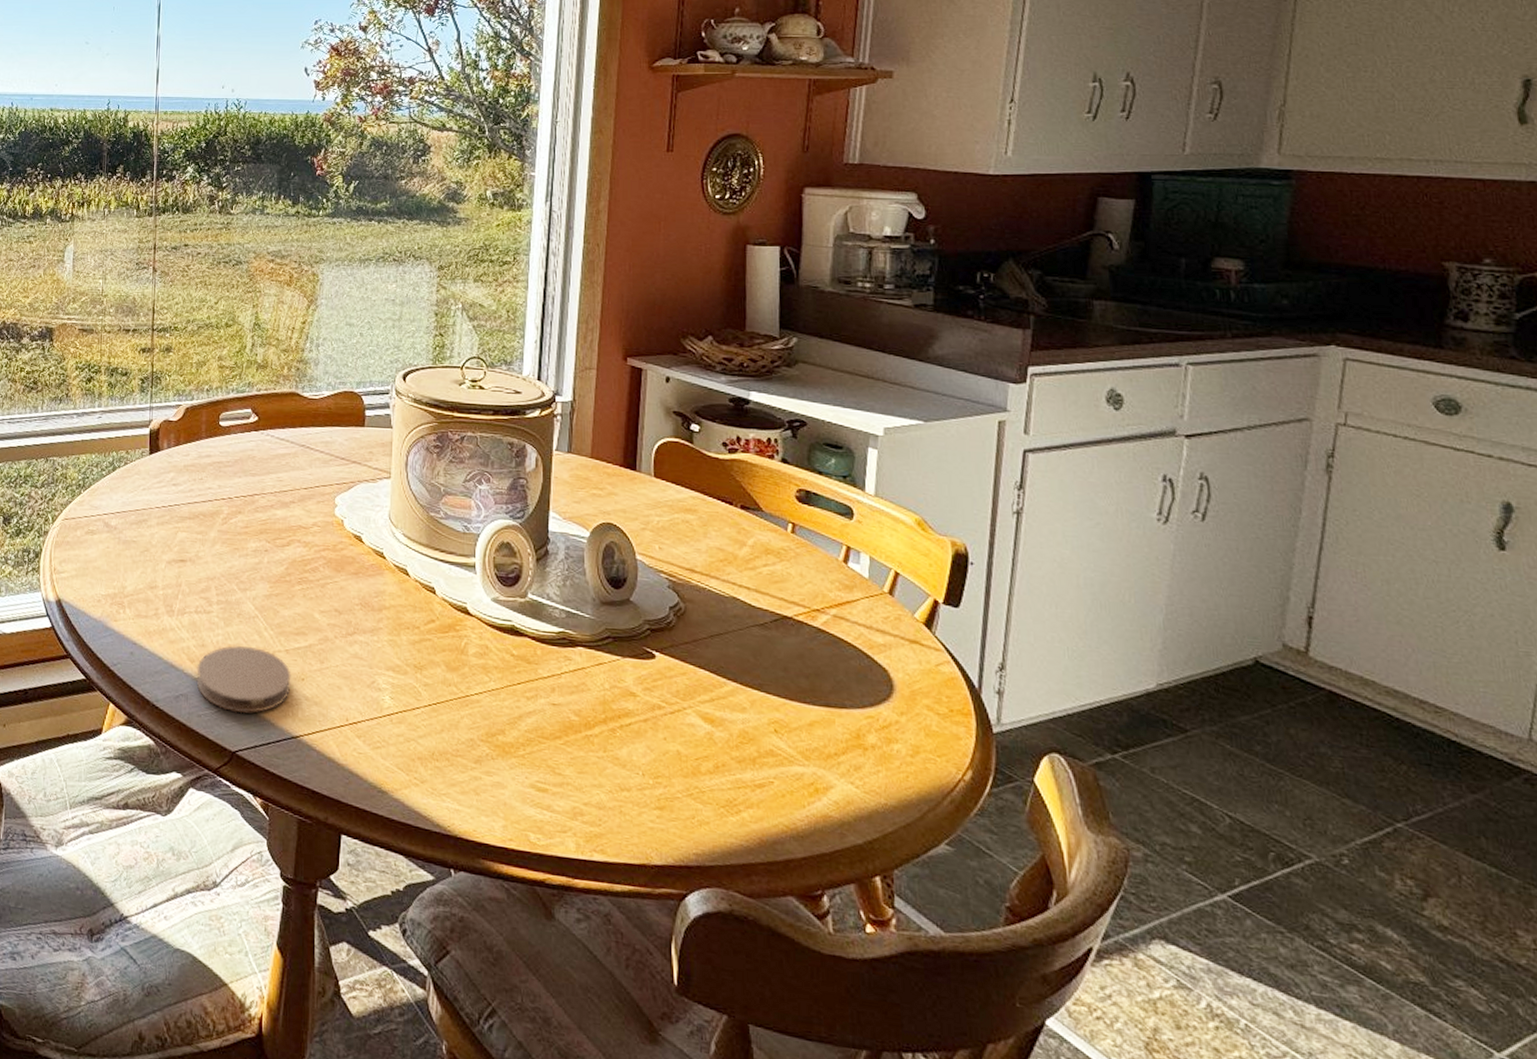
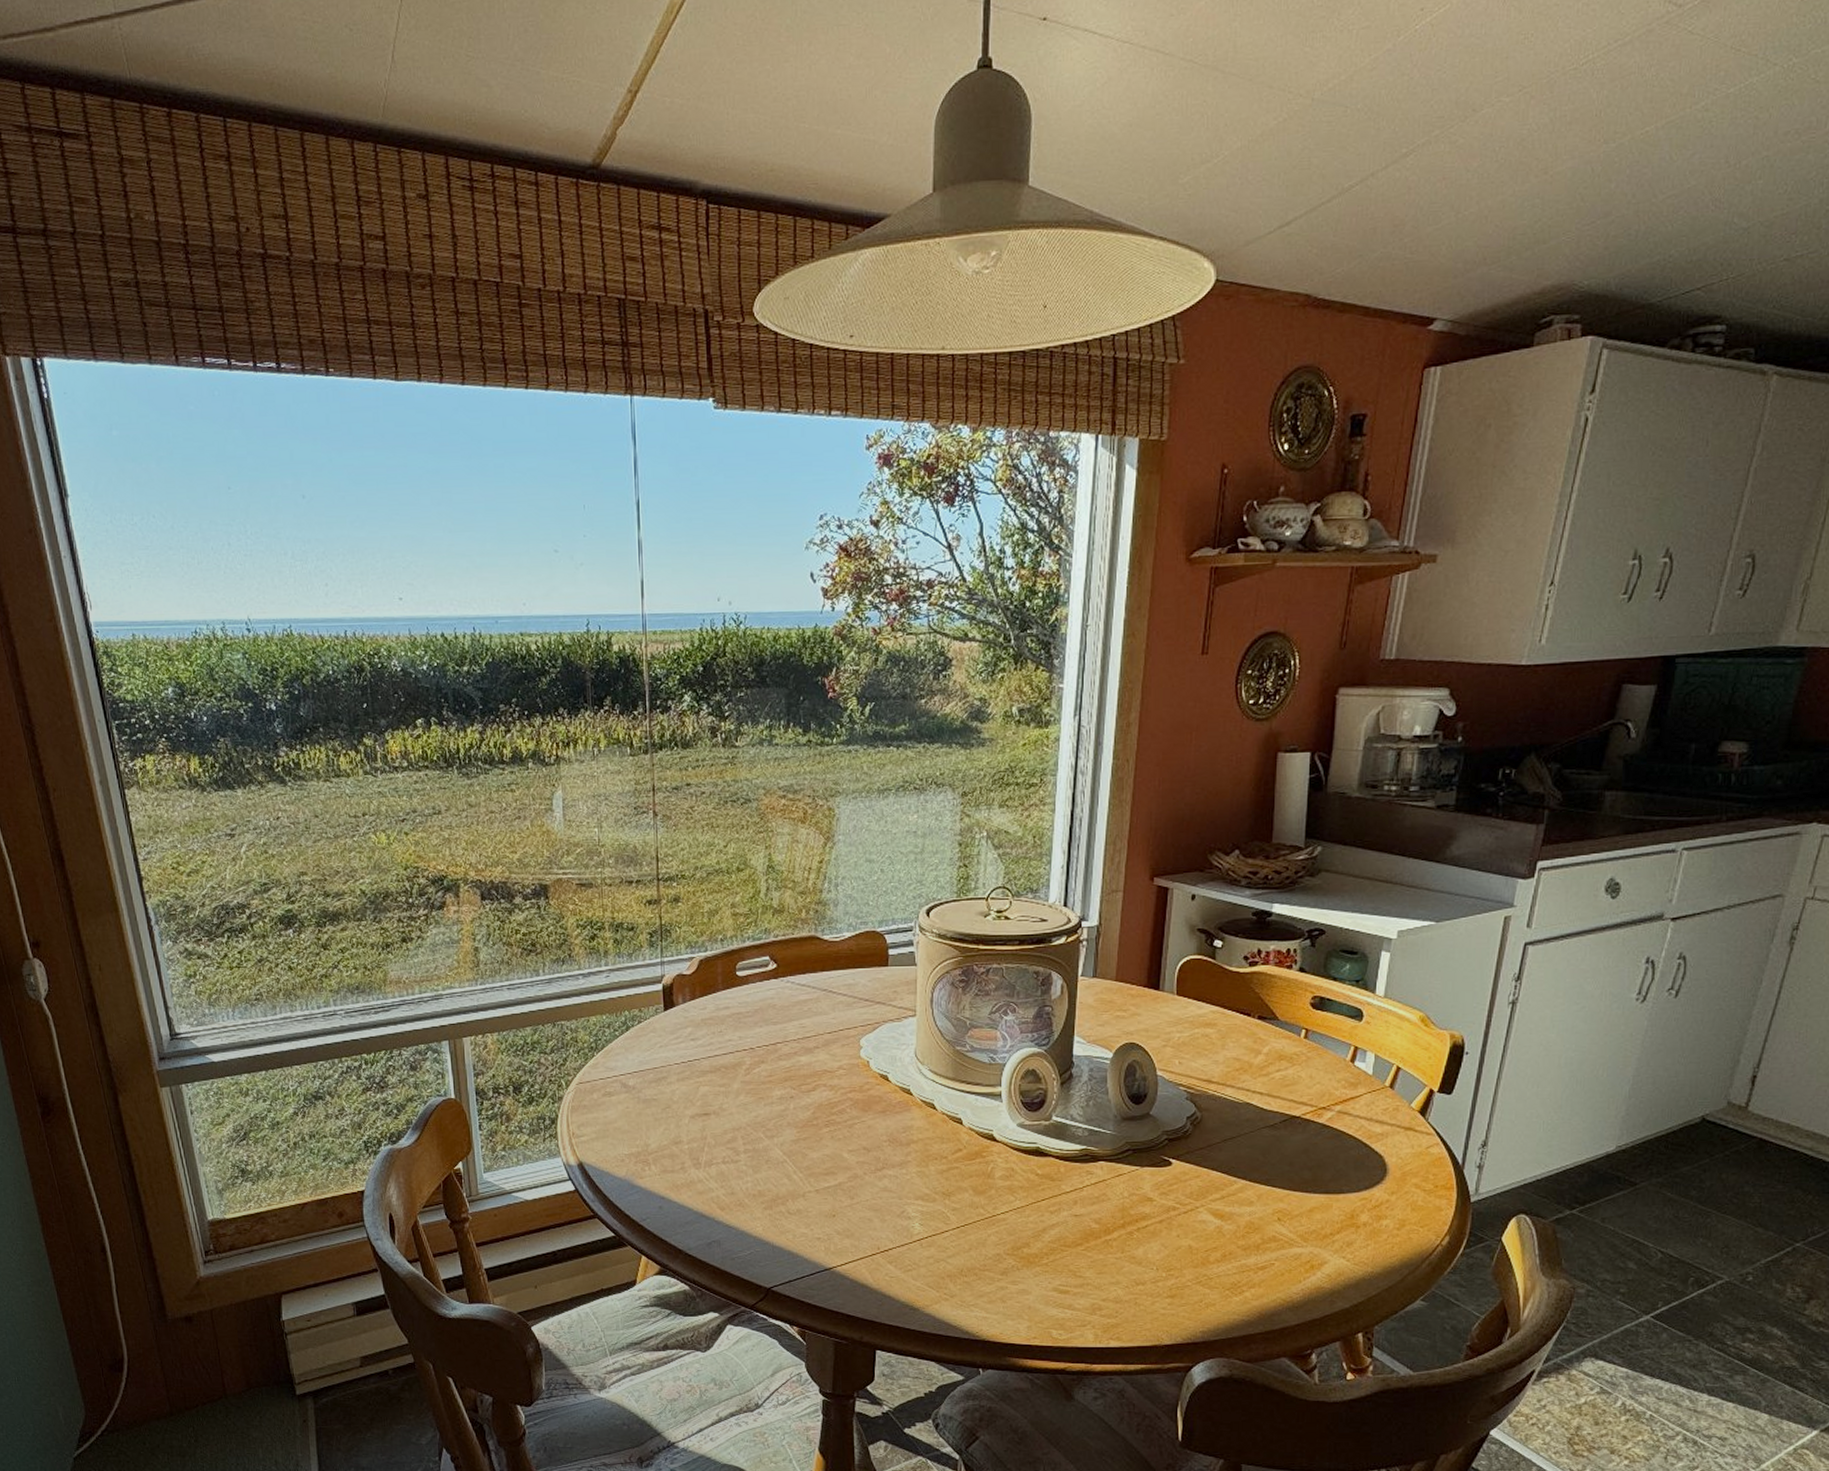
coaster: present [196,645,291,714] -> none [727,1190,823,1253]

